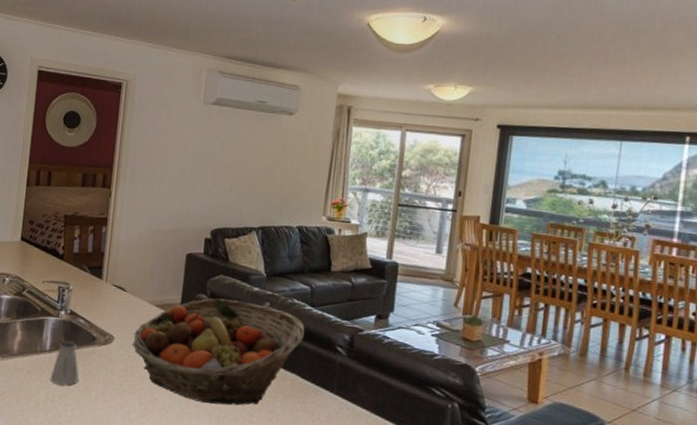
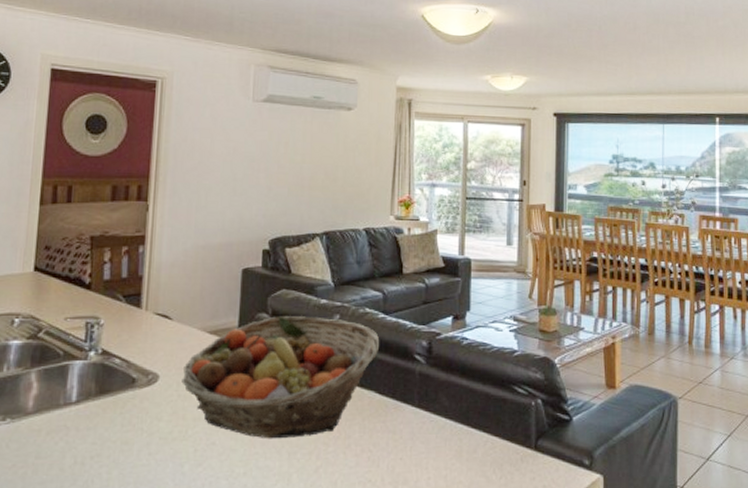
saltshaker: present [50,340,80,385] -> none [78,386,117,442]

